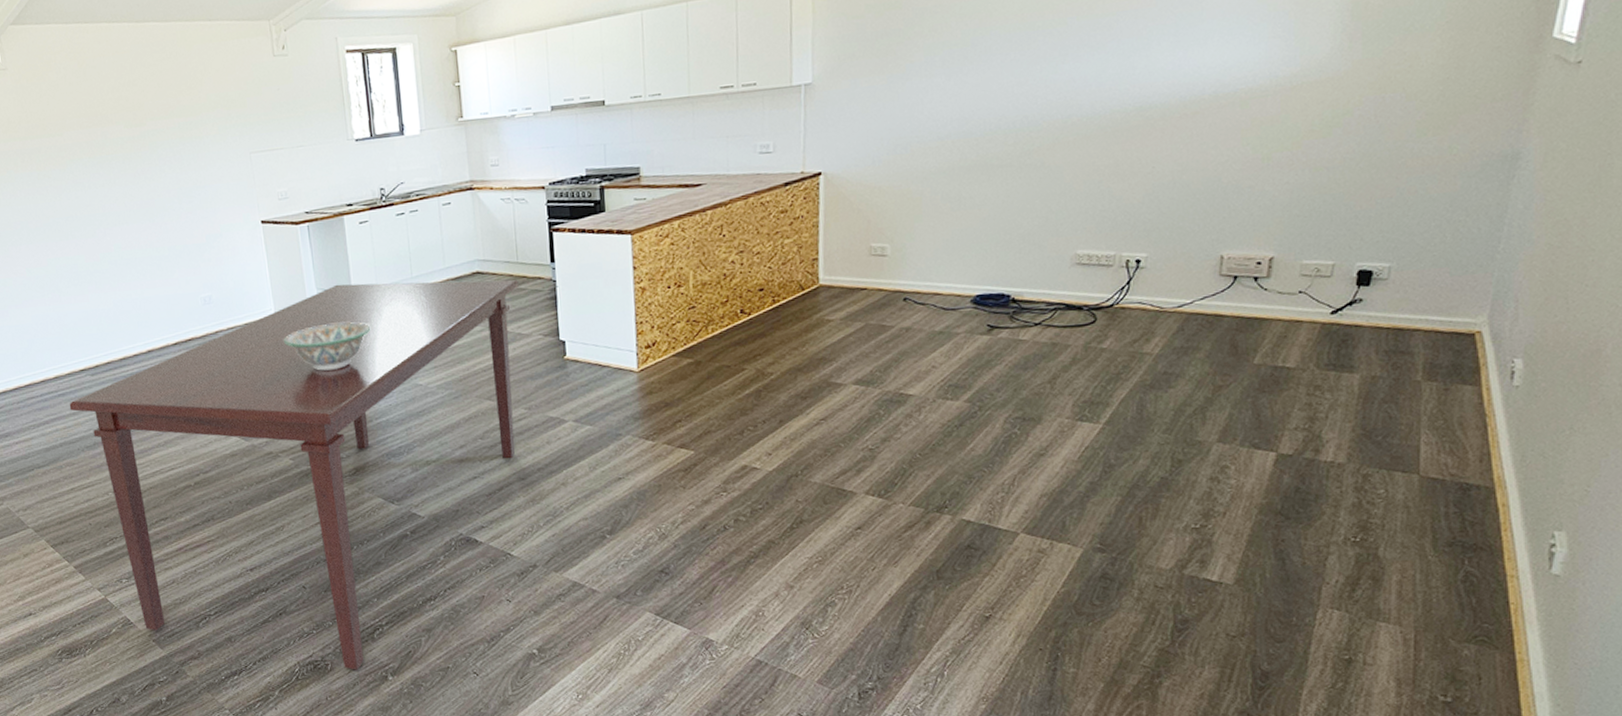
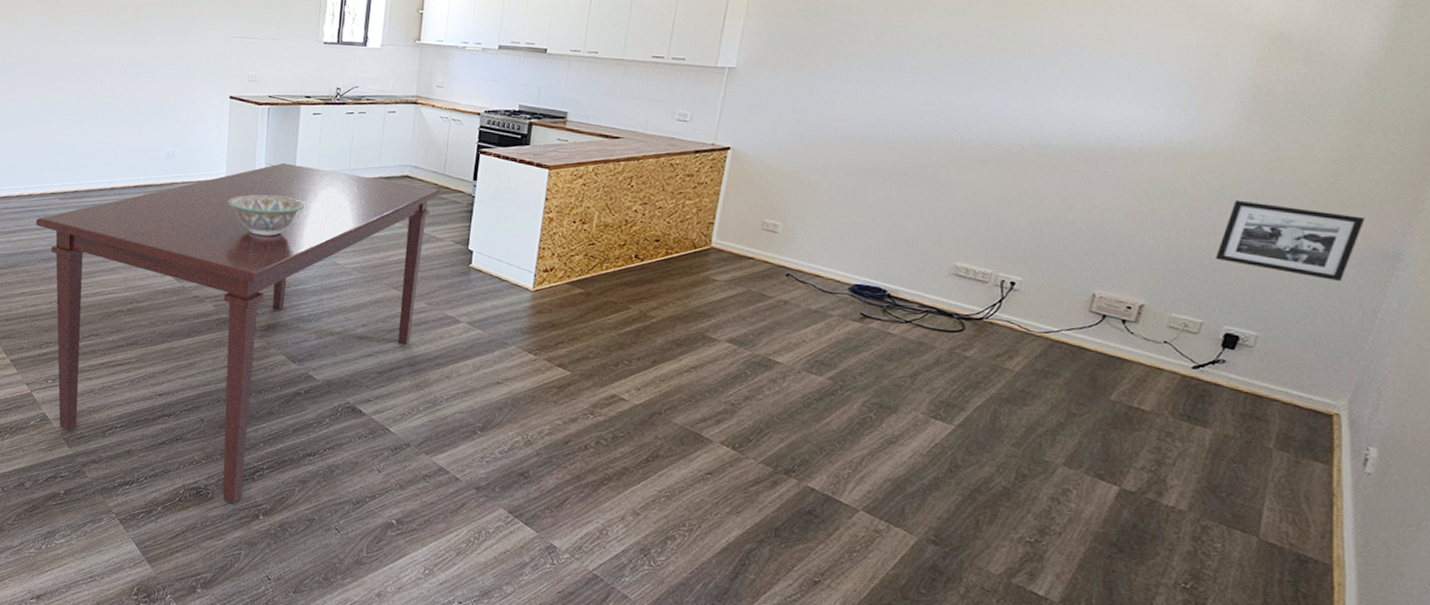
picture frame: none [1337,120,1480,195] -> present [1215,199,1365,281]

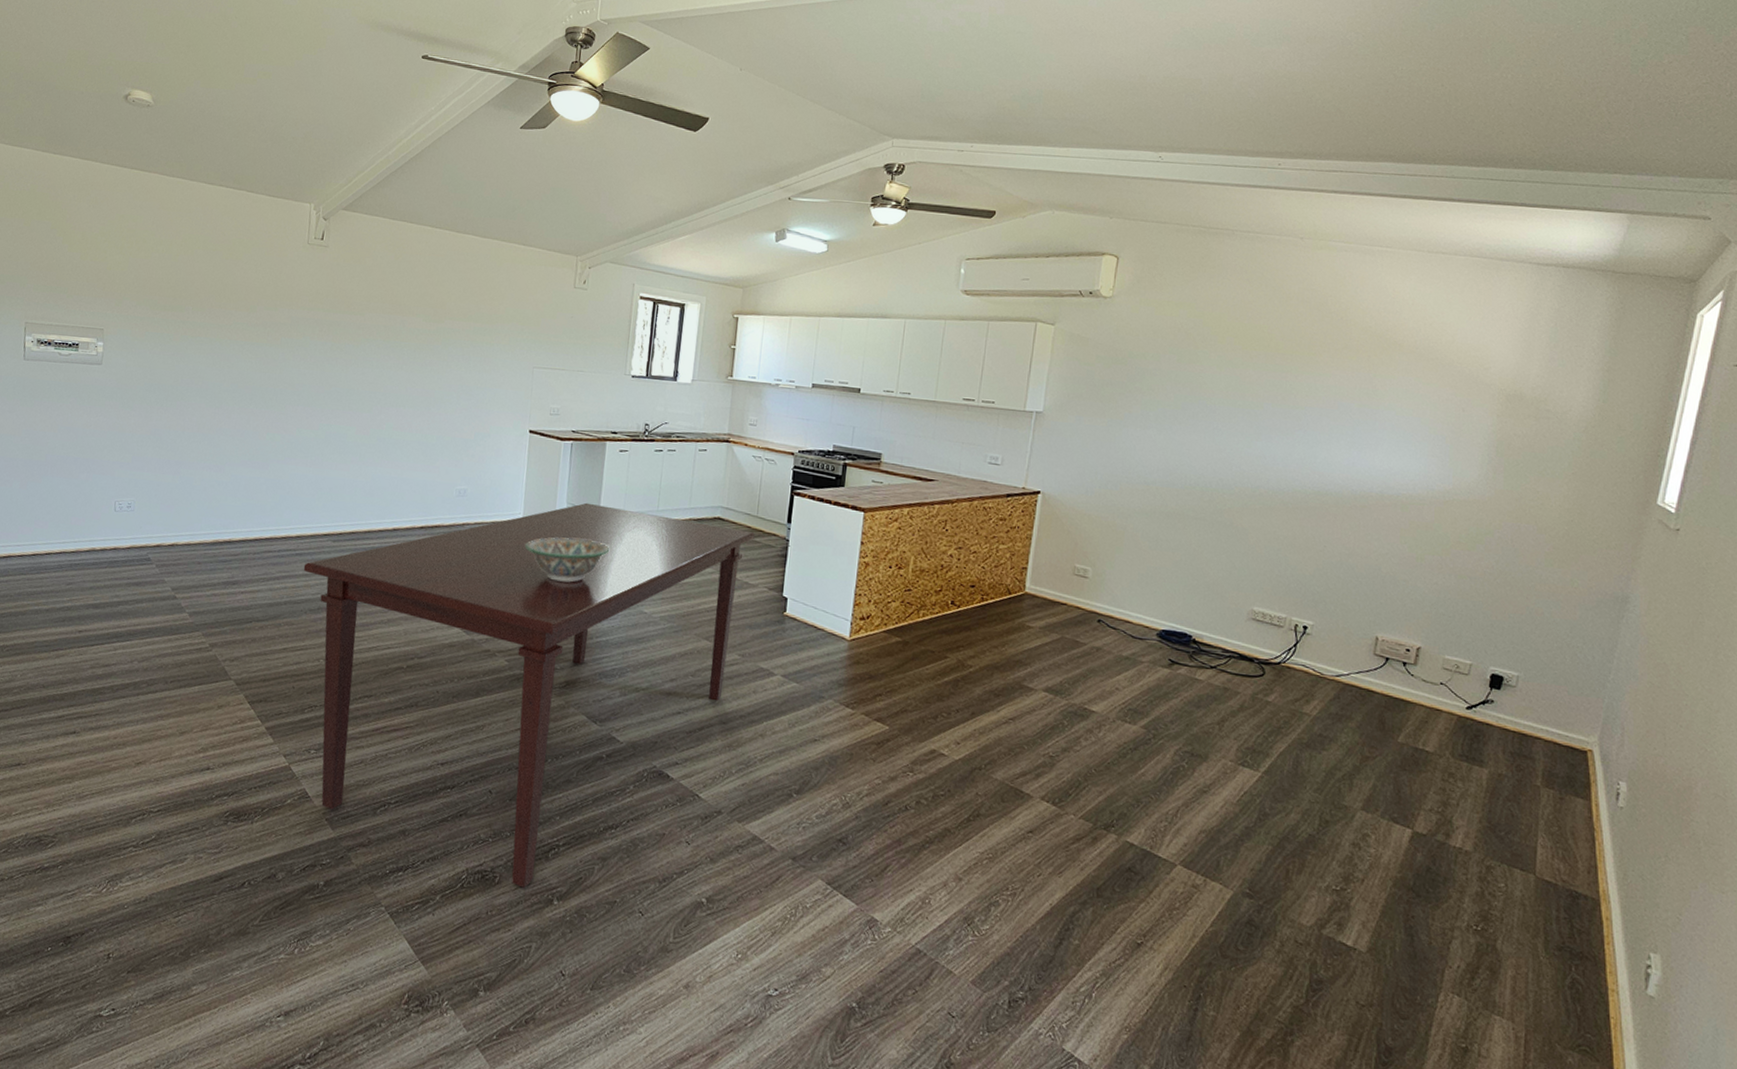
picture frame: present [1215,199,1365,281] -> none [1477,545,1597,622]

